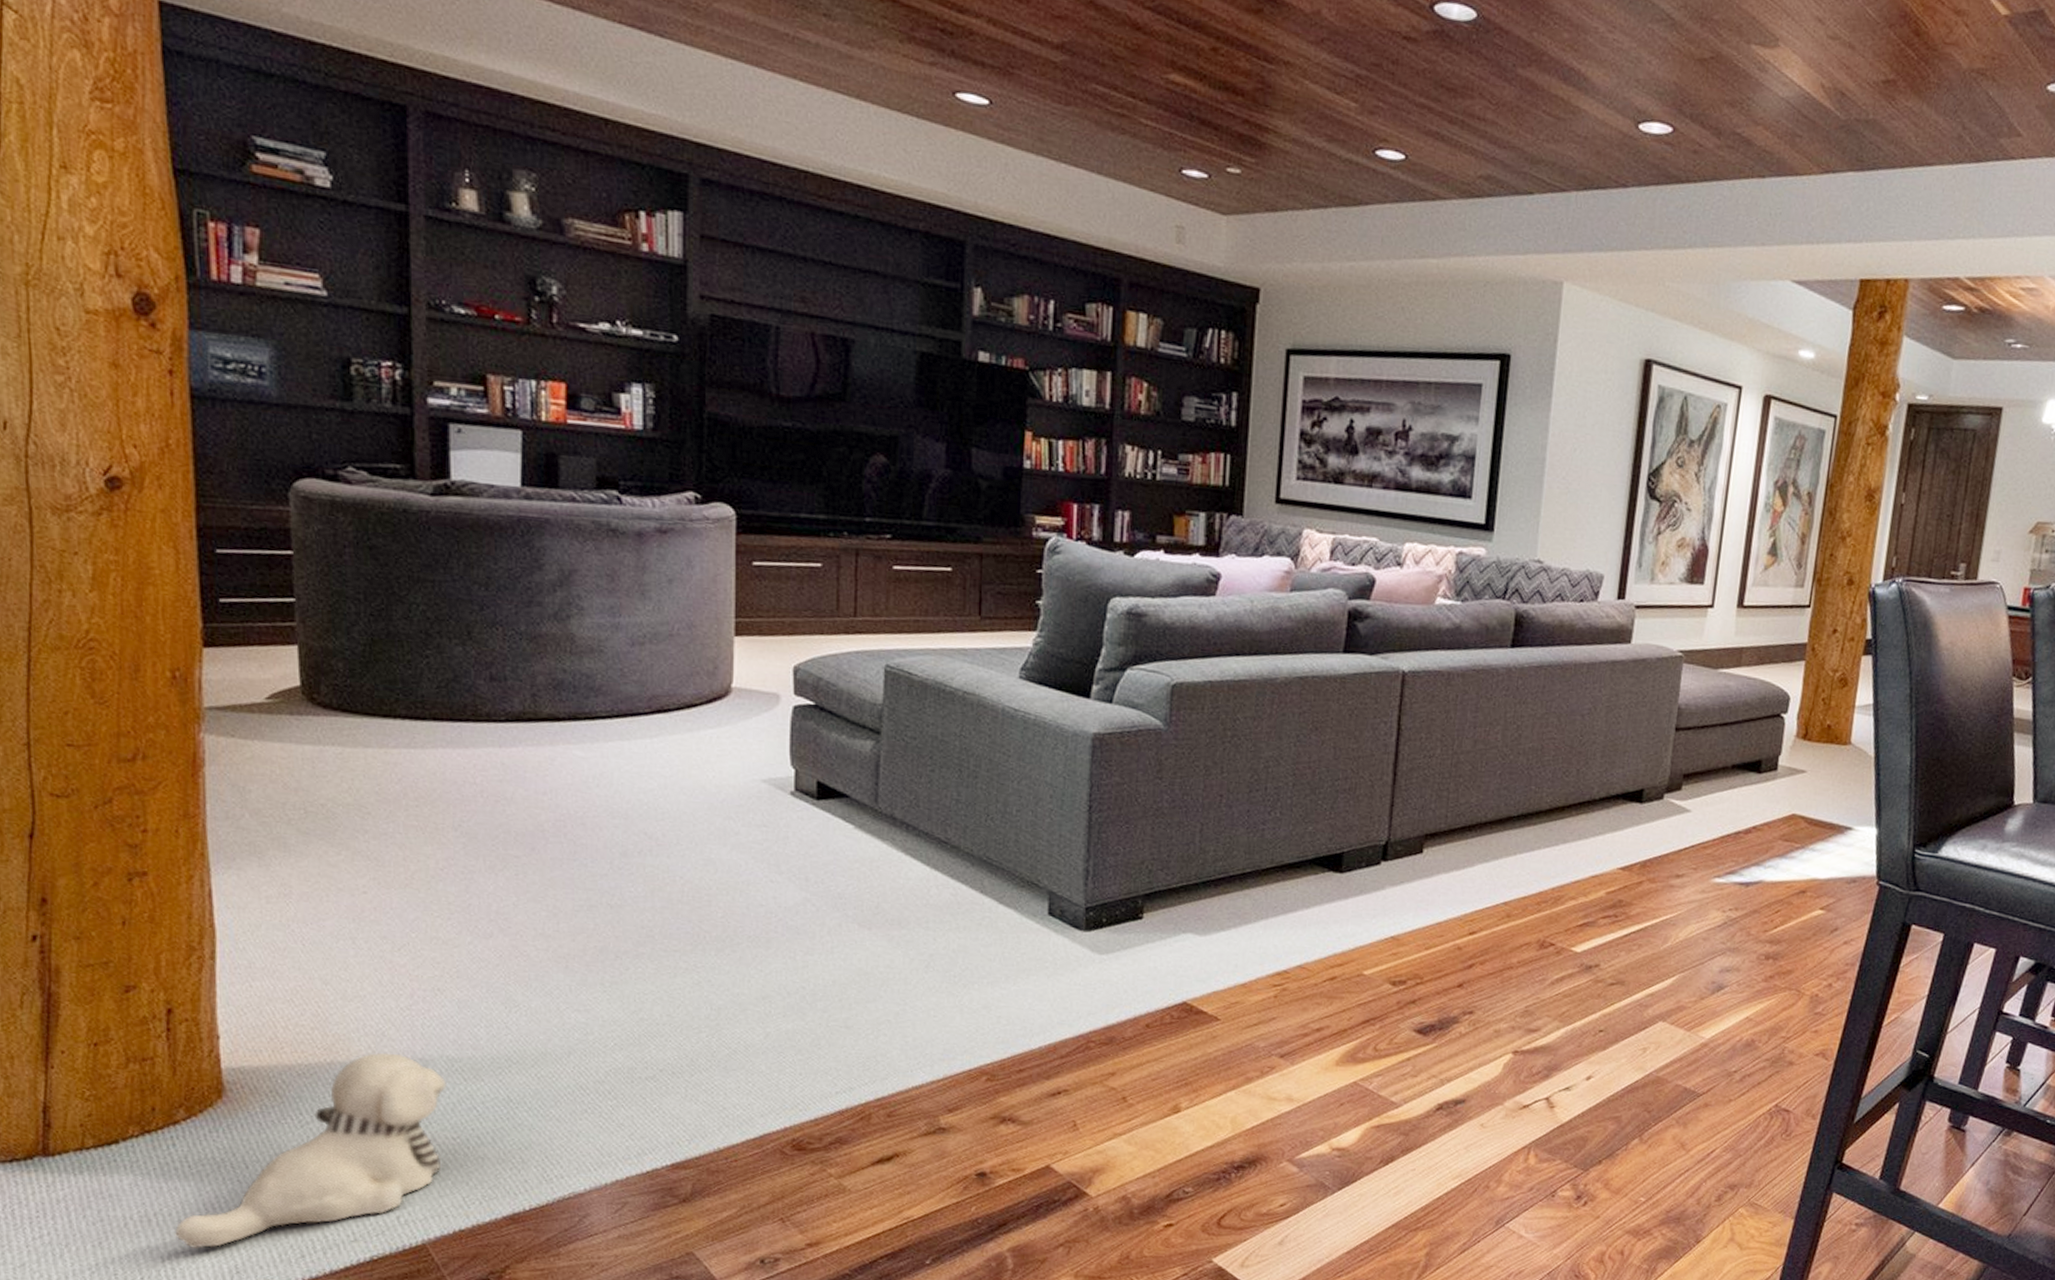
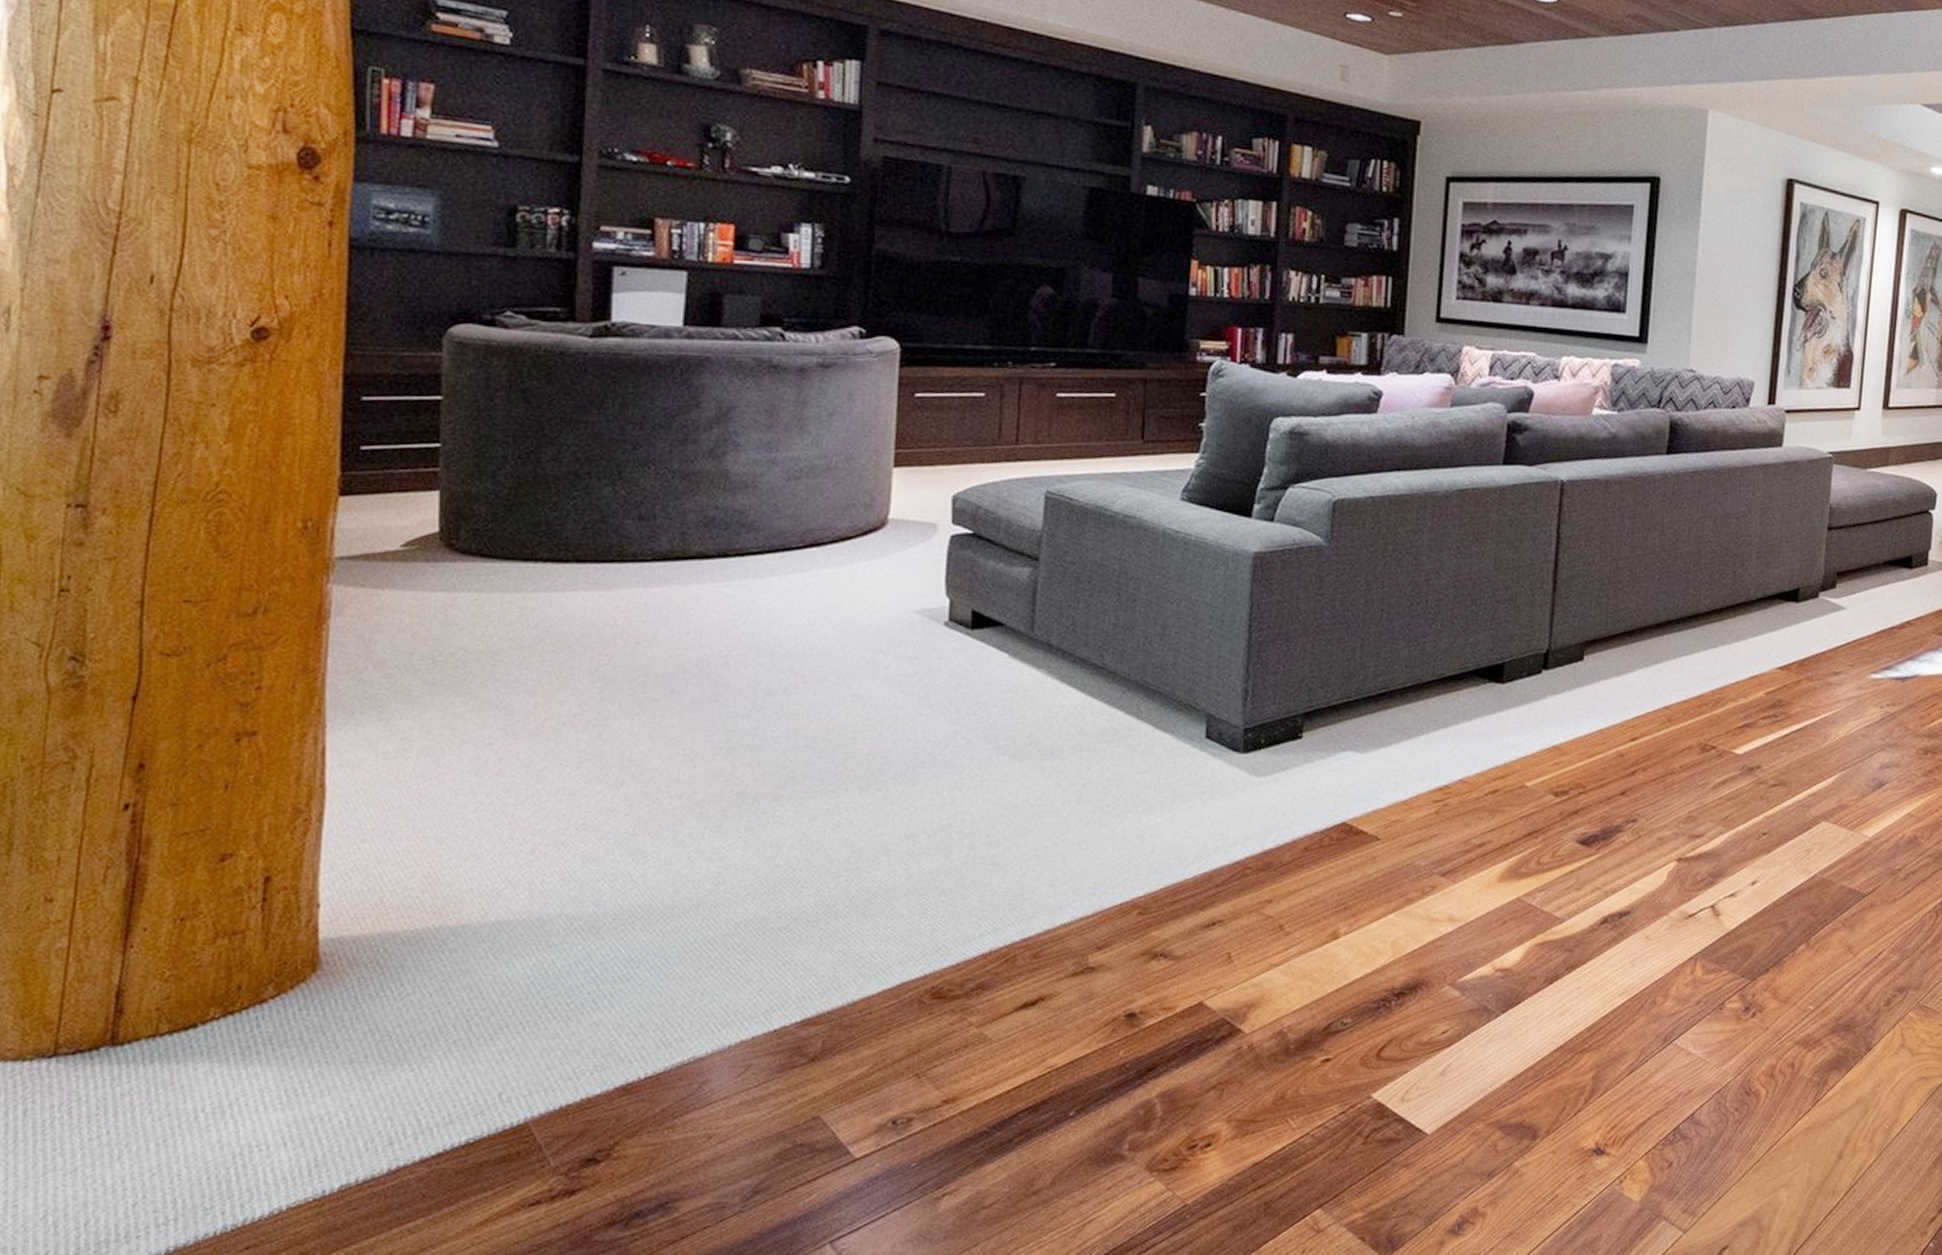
plush toy: present [175,1052,447,1248] -> none [250,913,564,1141]

